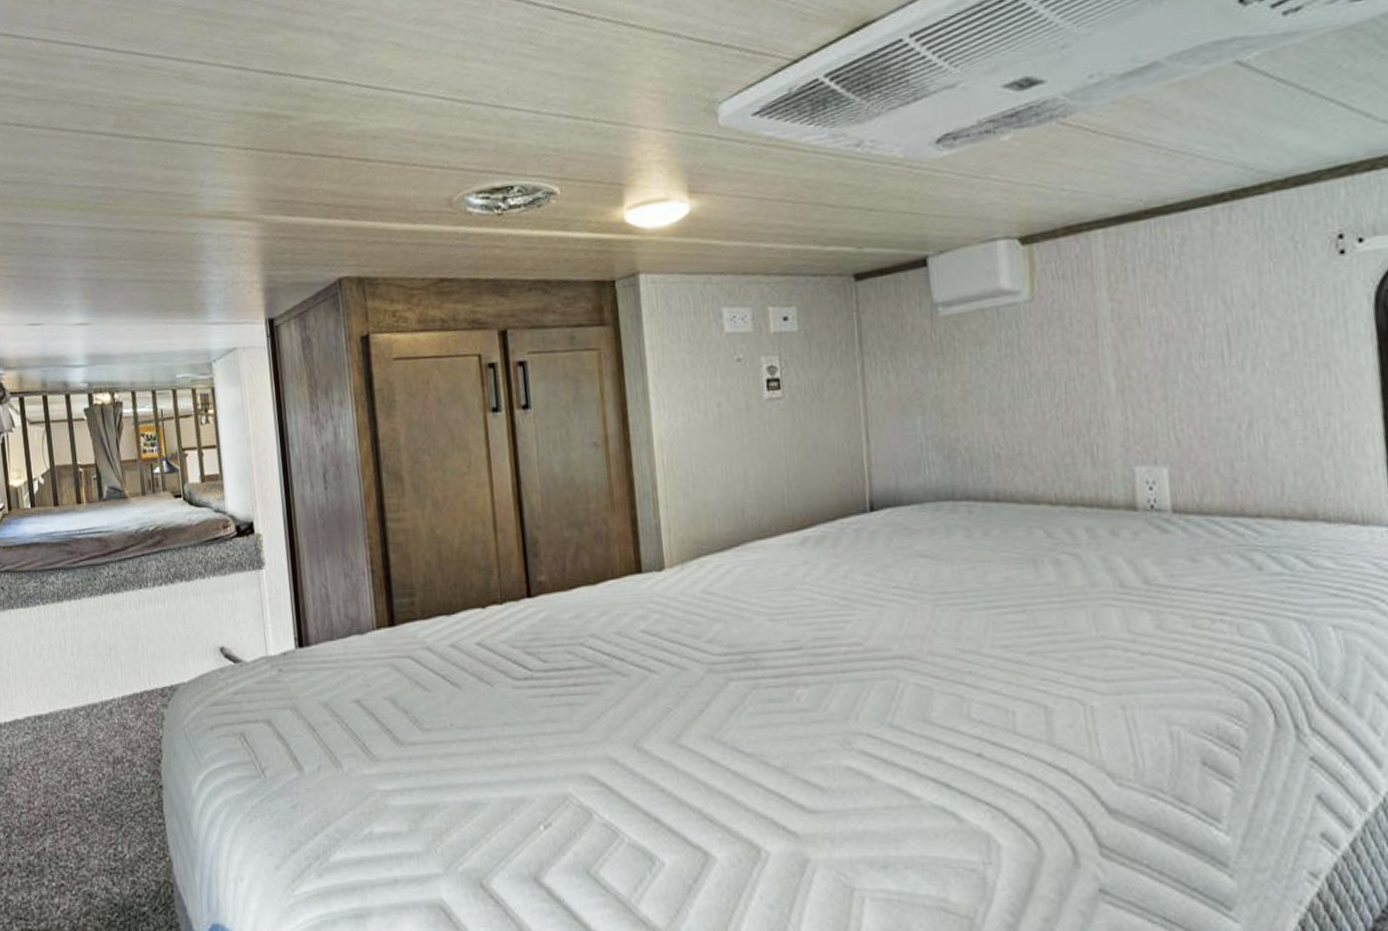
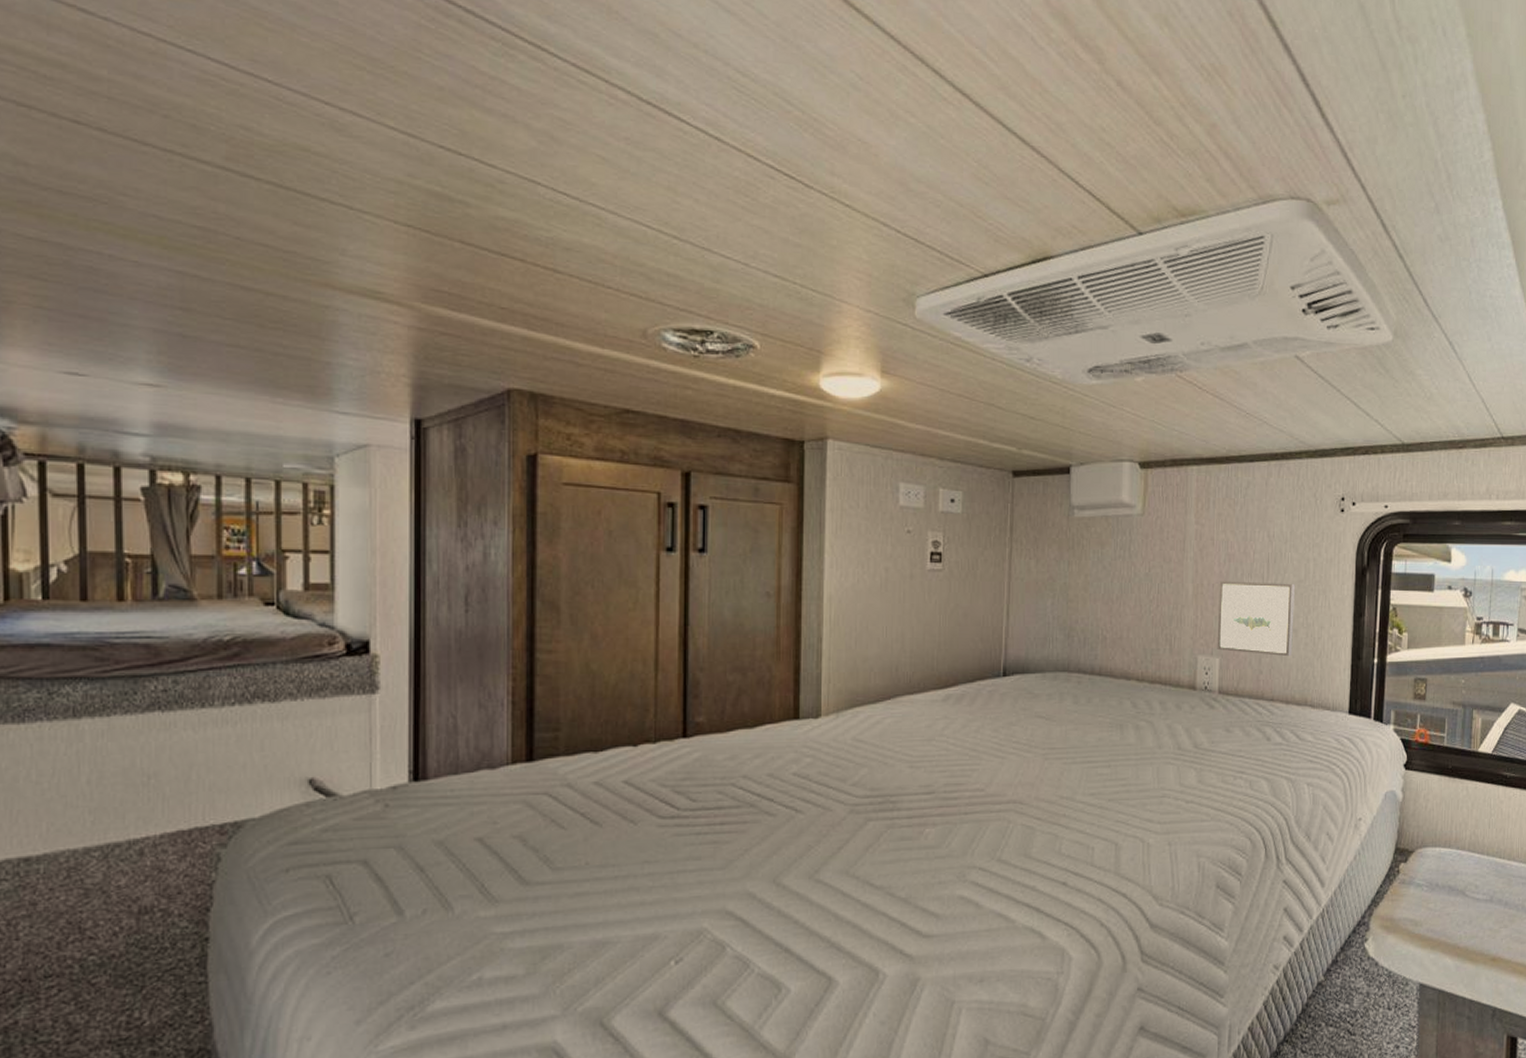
wall art: none [1155,359,1284,458] -> present [1217,581,1295,657]

